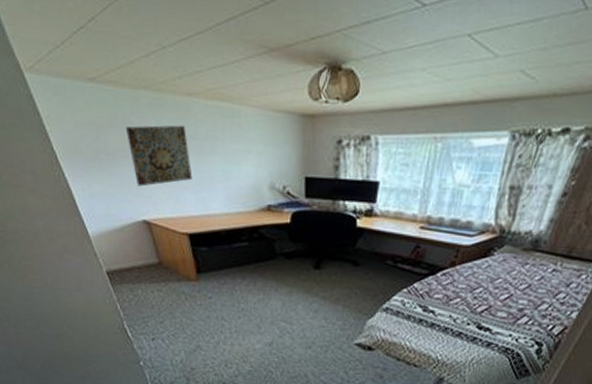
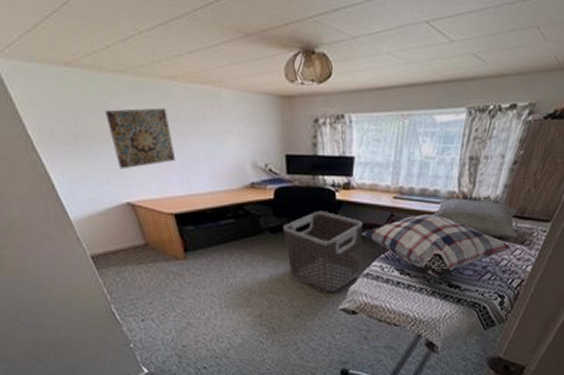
clothes hamper: none [299,238,385,328] -> present [283,210,363,295]
cushion: none [383,247,555,318] -> present [362,214,512,278]
pillow: none [464,231,565,280] -> present [433,198,518,239]

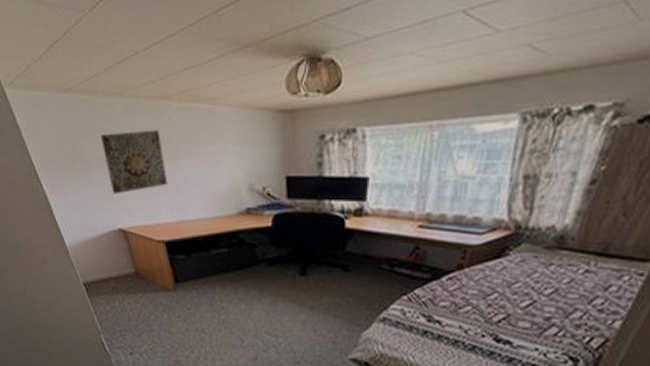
clothes hamper: present [283,210,363,295] -> none [282,240,380,341]
cushion: present [362,214,512,278] -> none [378,247,589,329]
pillow: present [433,198,518,239] -> none [473,228,599,283]

